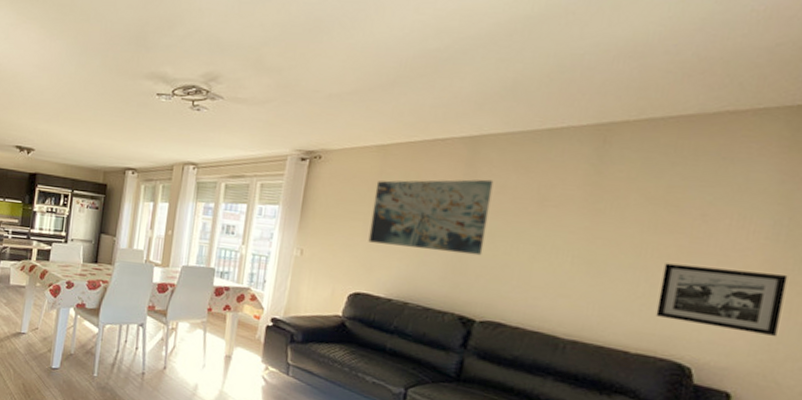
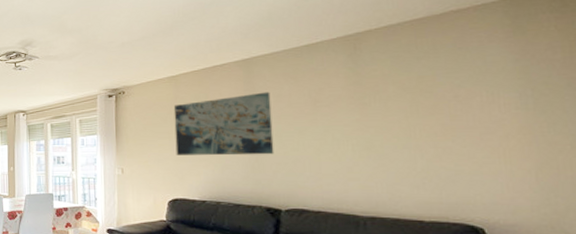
picture frame: present [655,263,788,337] -> none [434,137,552,192]

